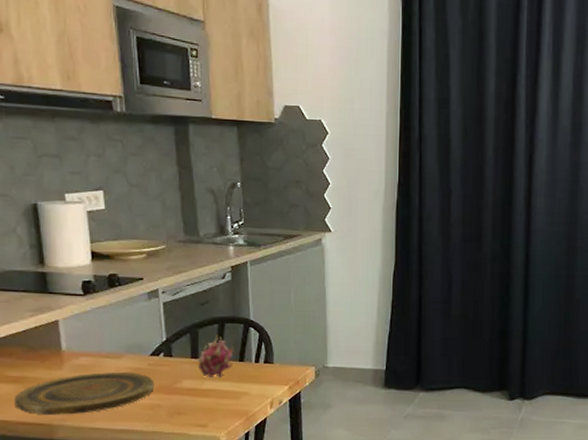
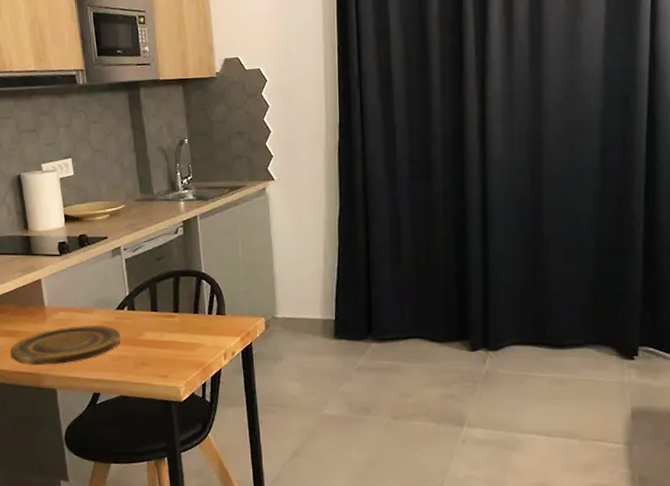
fruit: present [197,333,234,379] -> none [156,286,189,331]

